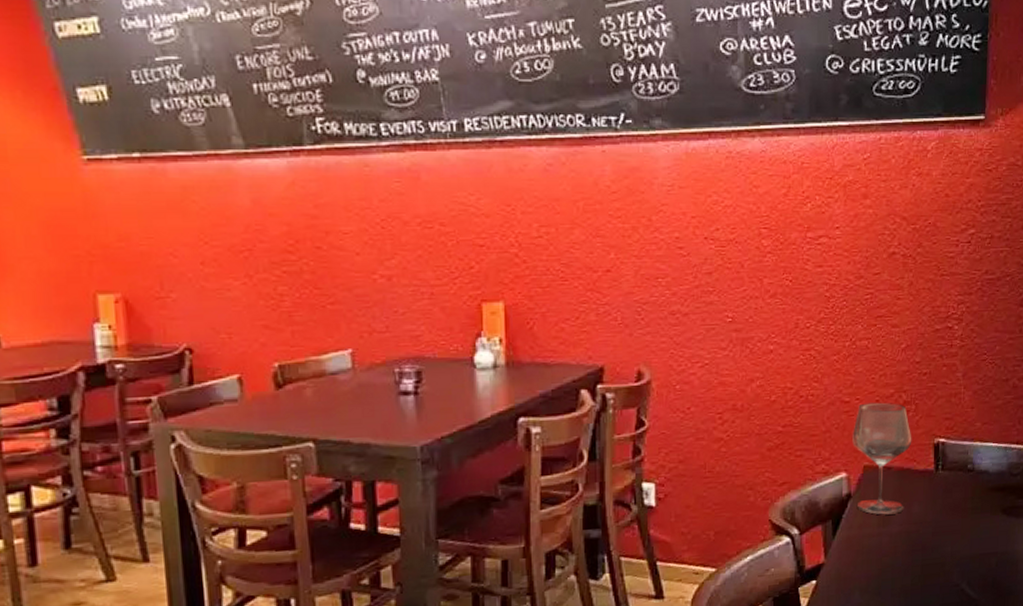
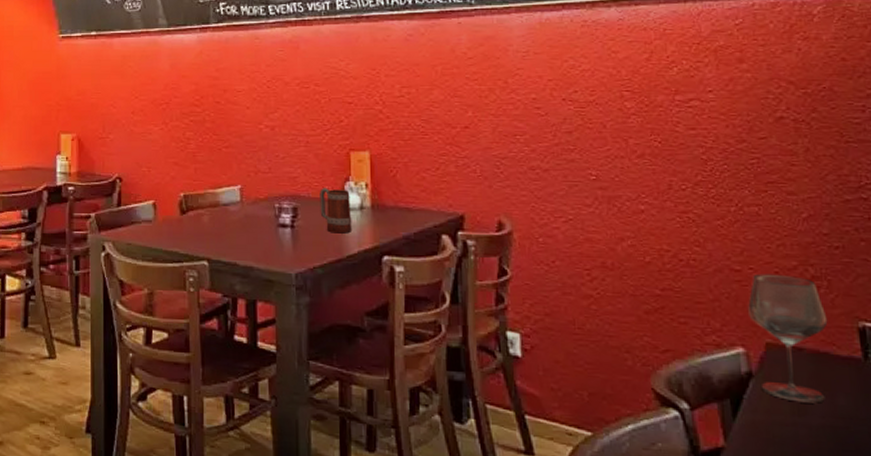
beer mug: none [447,346,485,397] -> present [320,188,353,234]

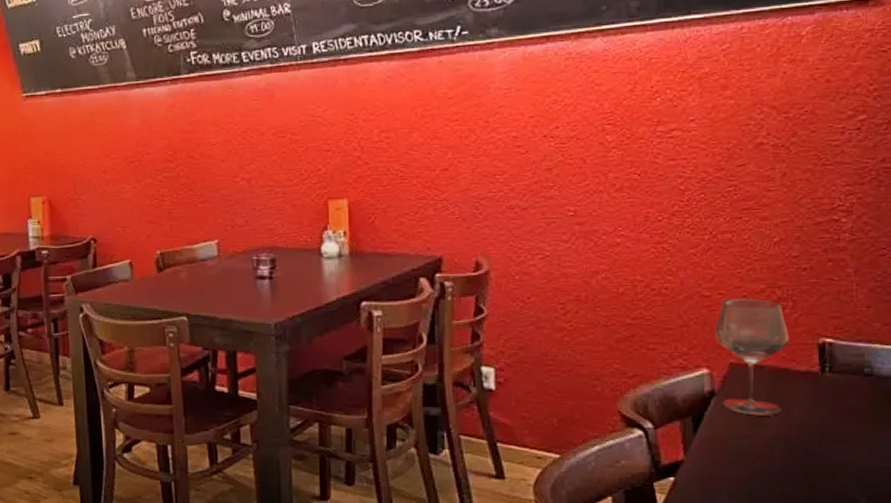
beer mug: present [320,188,353,234] -> none [297,238,331,282]

